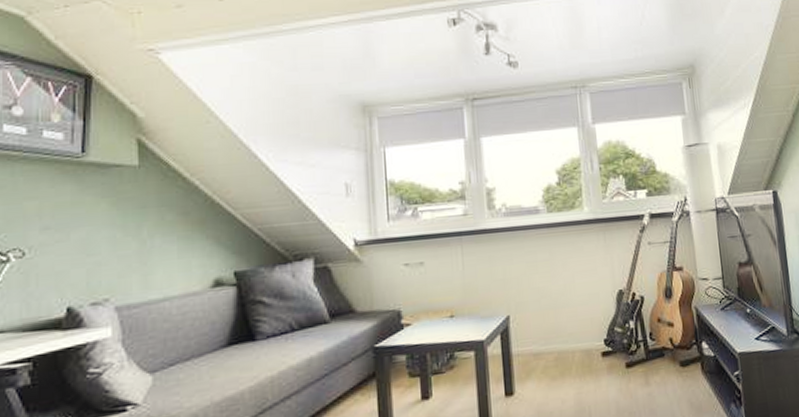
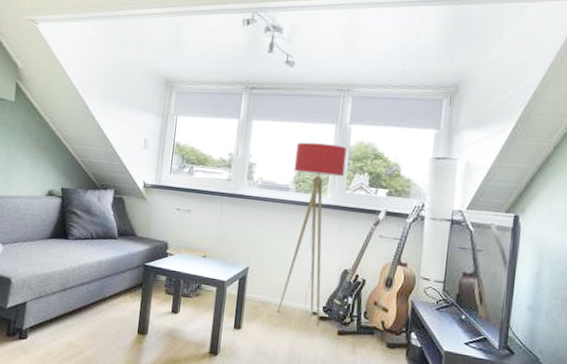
floor lamp: none [538,149,604,364] -> present [277,142,347,326]

